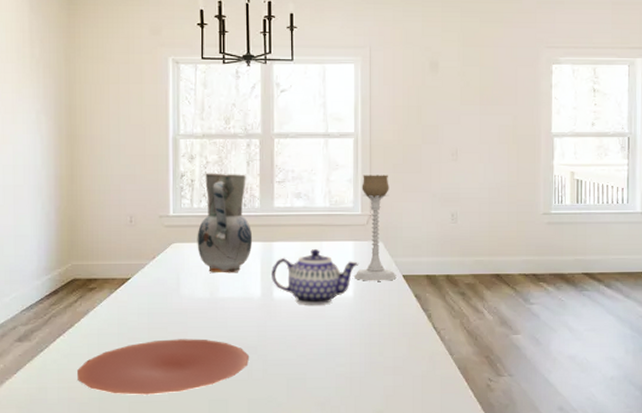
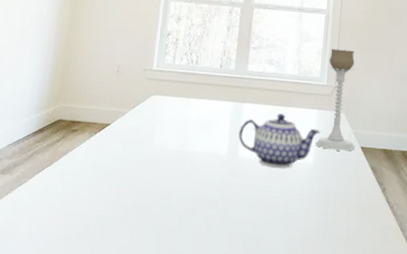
plate: present [77,339,250,395] -> none [49,186,210,240]
vase: present [197,173,253,273] -> none [174,34,226,129]

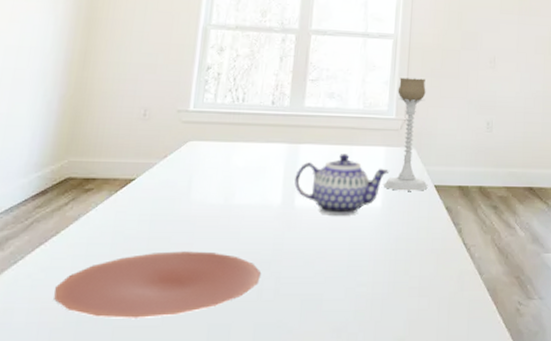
plate: none [49,186,210,240] -> present [54,251,262,319]

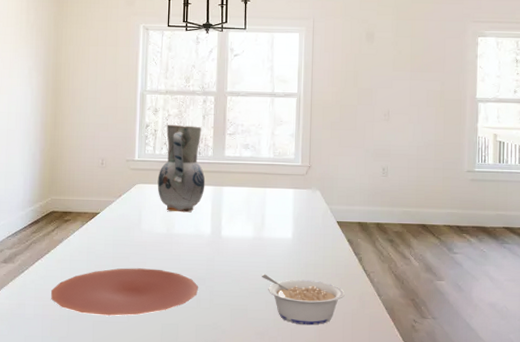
vase: none [216,66,279,177] -> present [157,124,206,213]
teapot: present [294,154,390,216] -> none [220,195,298,244]
legume: none [342,253,441,316] -> present [262,274,345,326]
candle holder: present [384,77,428,191] -> none [294,130,331,226]

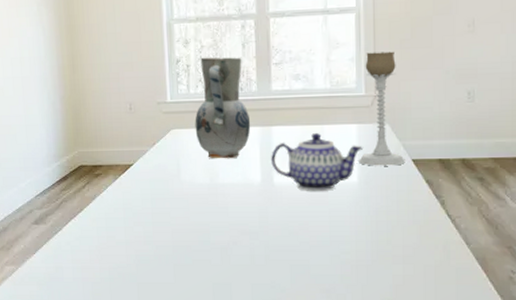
plate: present [51,268,199,316] -> none [89,224,252,277]
teapot: none [220,195,298,244] -> present [271,133,364,191]
legume: present [262,274,345,326] -> none [324,224,425,281]
candle holder: none [294,130,331,226] -> present [359,51,405,166]

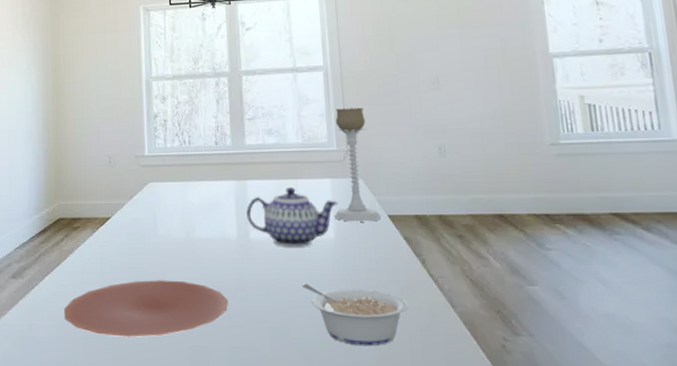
plate: none [89,224,252,277] -> present [64,280,229,337]
vase: present [195,57,251,159] -> none [171,112,226,213]
legume: none [324,224,425,281] -> present [302,283,408,347]

